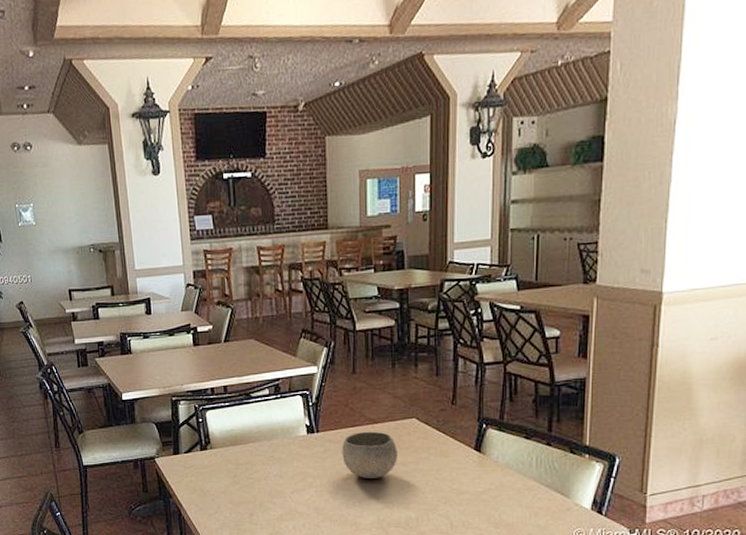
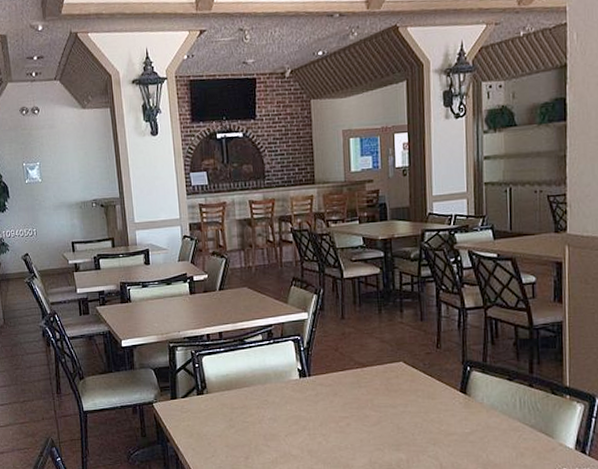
bowl: present [342,431,397,478] -> none [333,374,387,421]

